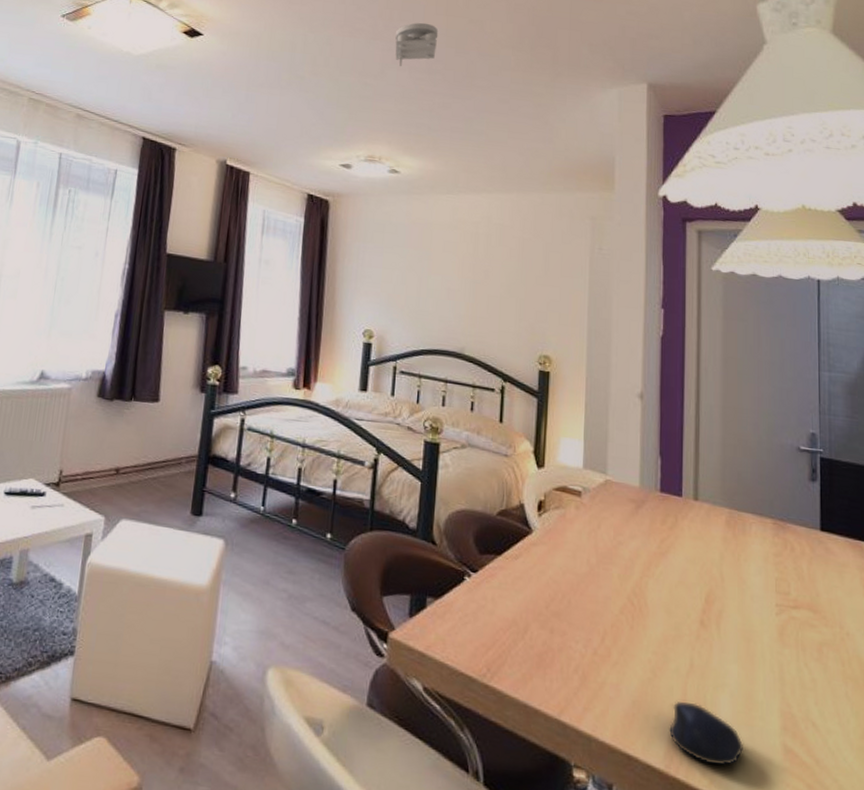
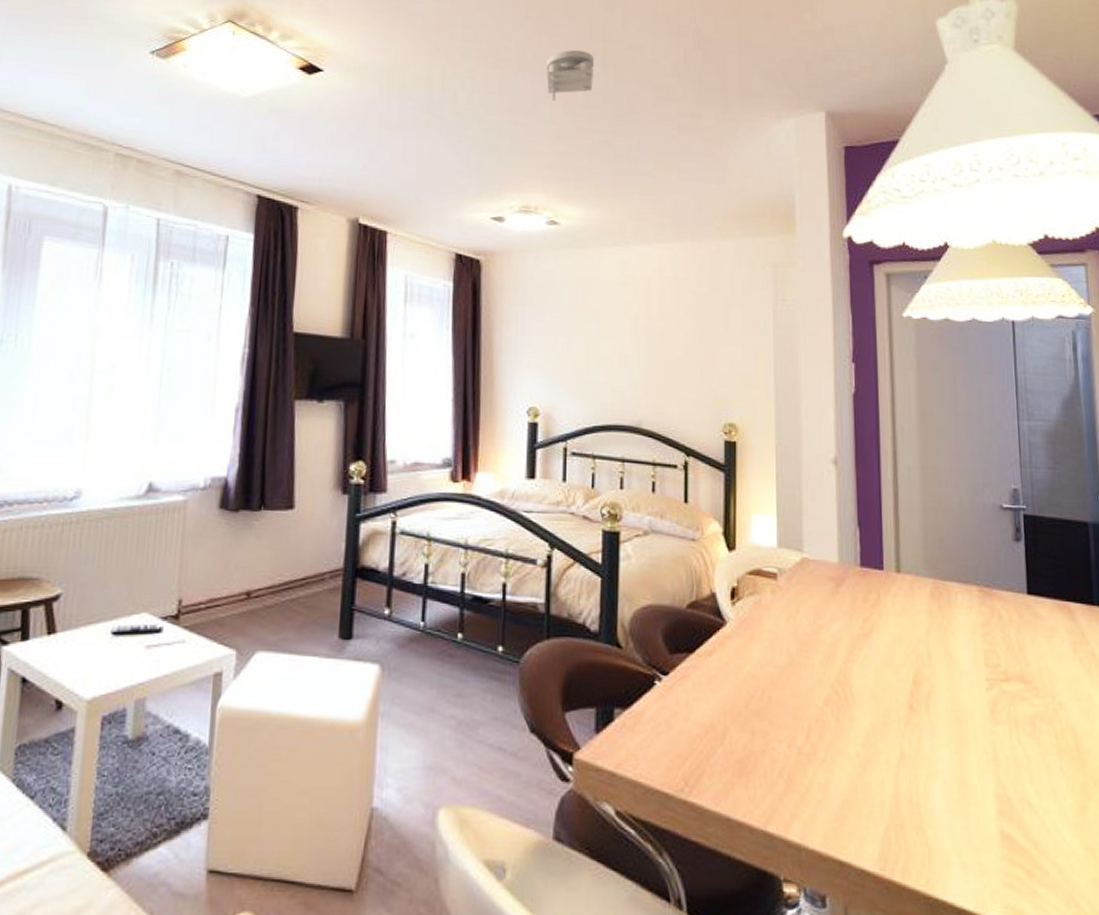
computer mouse: present [669,701,743,766] -> none [882,795,960,862]

